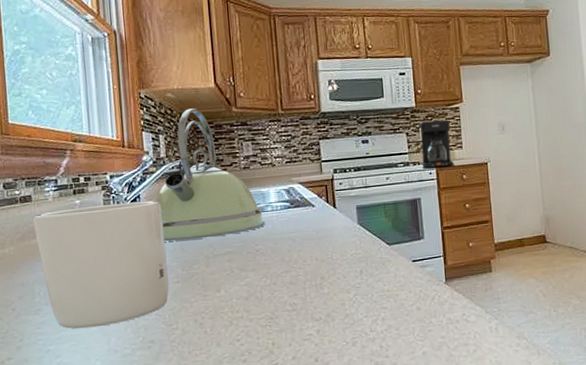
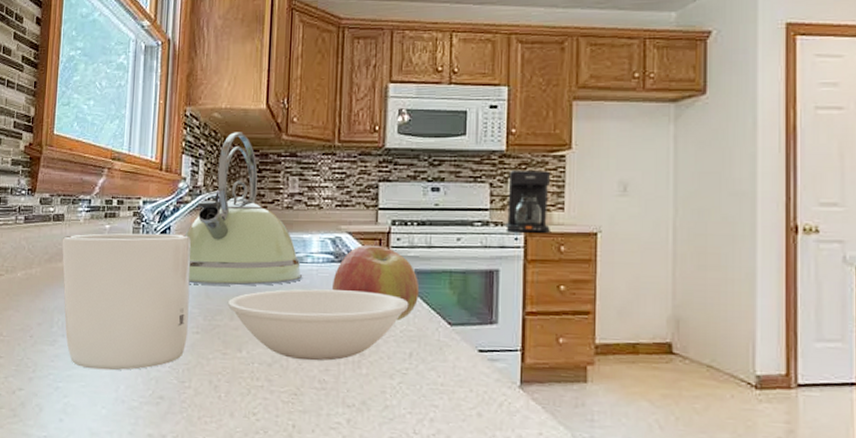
bowl: none [201,227,355,290] -> present [227,289,409,361]
apple: none [291,190,362,248] -> present [332,244,420,321]

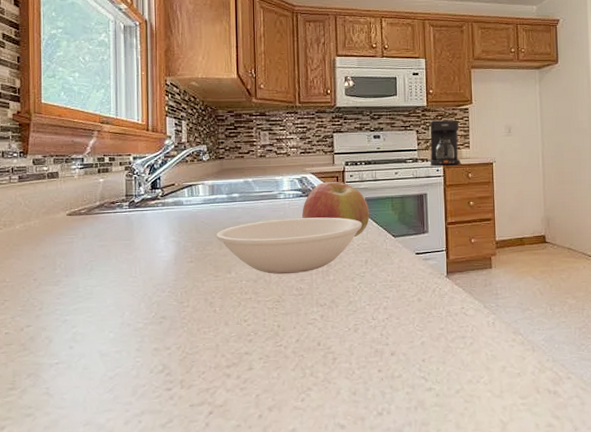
mug: present [62,233,192,371] -> none [58,182,183,301]
kettle: present [185,132,303,286] -> none [174,97,278,223]

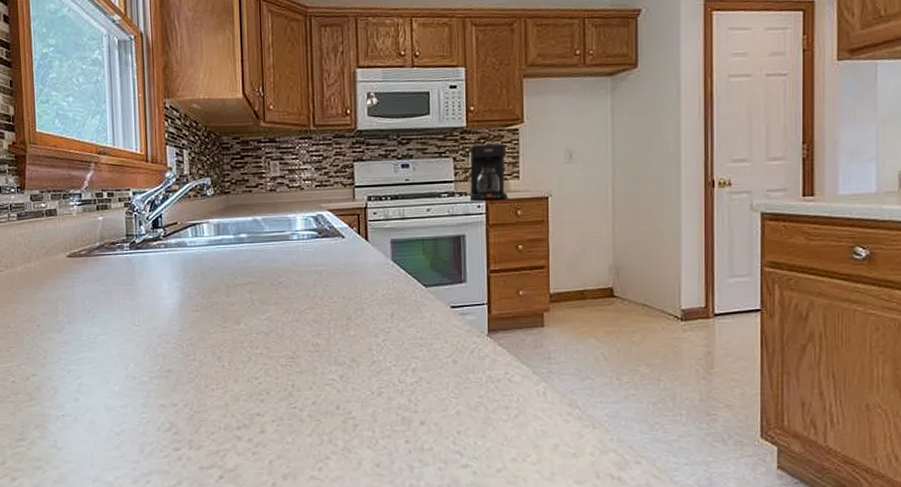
bowl: present [215,217,363,275] -> none [222,262,388,328]
apple: present [302,181,370,238] -> none [318,219,397,287]

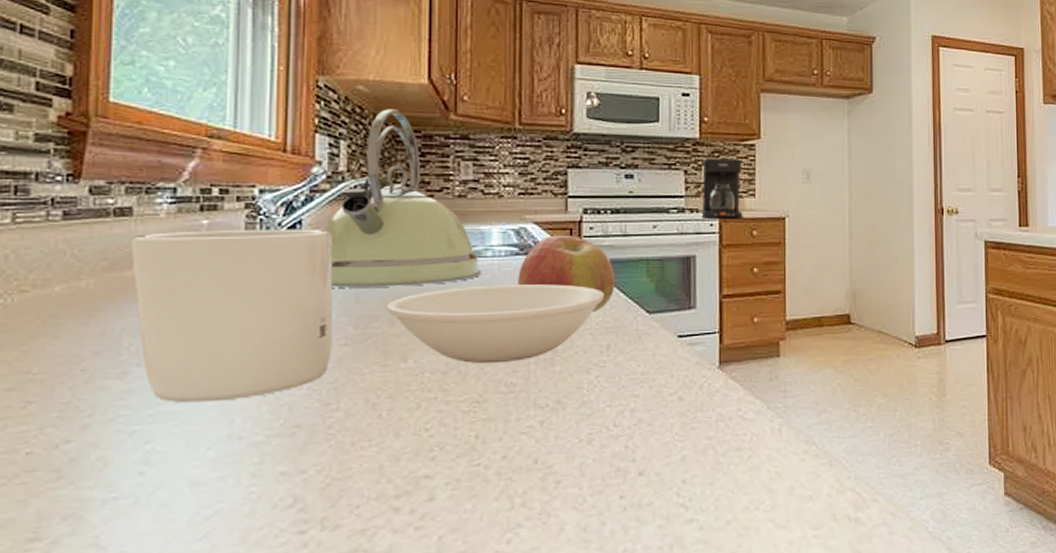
mug: none [57,221,188,351] -> present [130,229,334,403]
kettle: none [176,121,291,267] -> present [323,109,482,288]
bowl: none [222,262,388,328] -> present [385,284,605,364]
apple: none [318,219,397,287] -> present [518,235,616,314]

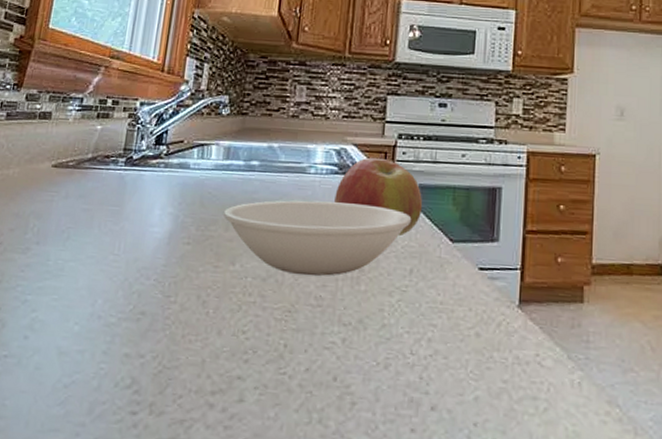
mug: present [130,229,334,403] -> none [40,134,190,283]
kettle: present [323,109,482,288] -> none [183,37,305,196]
coffee maker: present [701,158,743,219] -> none [509,91,554,153]

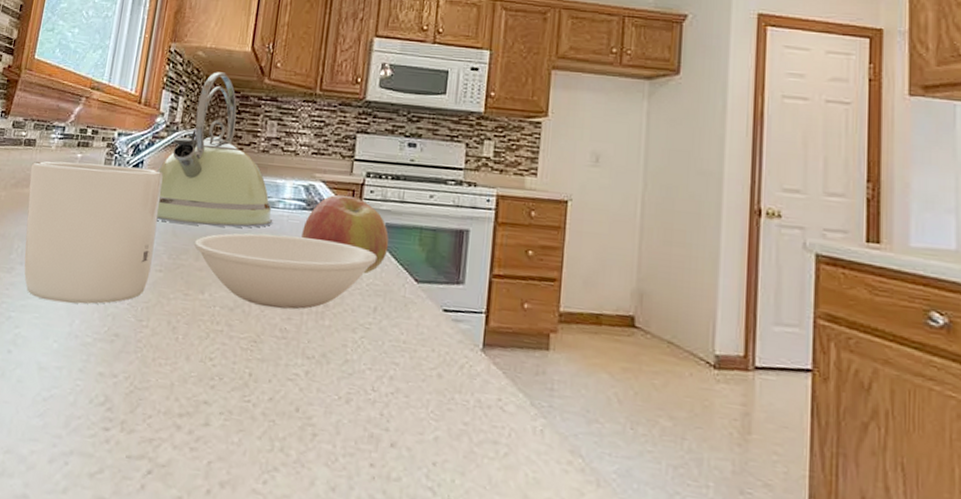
mug: none [40,134,190,283] -> present [24,161,164,304]
kettle: none [183,37,305,196] -> present [156,72,273,228]

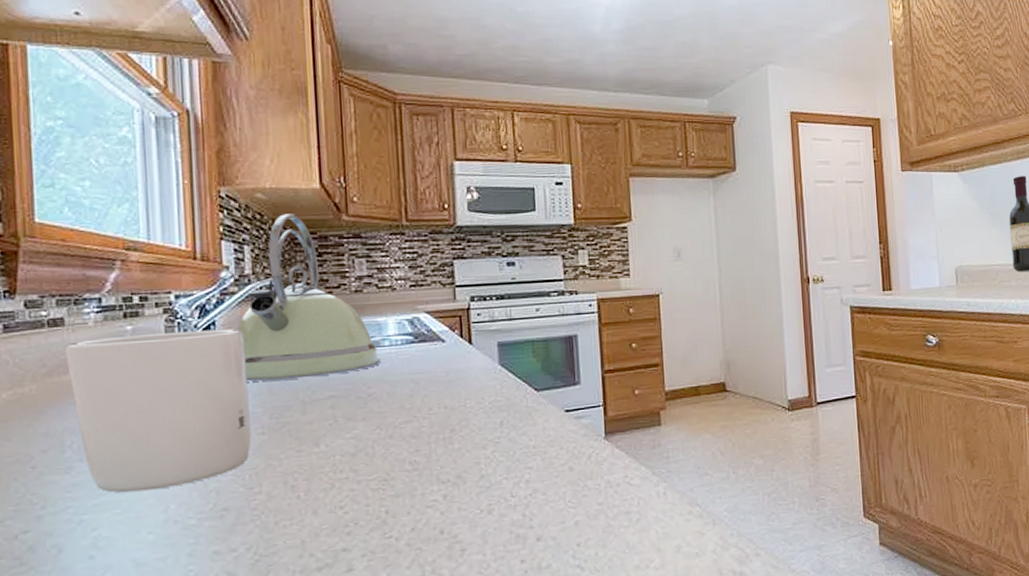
bowl: present [194,233,378,310] -> none [296,368,496,445]
apple: present [301,194,389,275] -> none [414,321,505,394]

